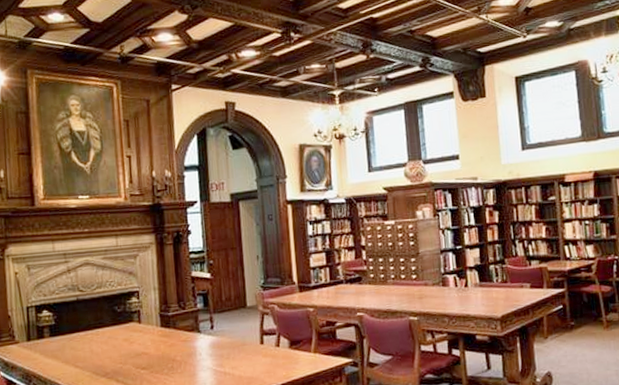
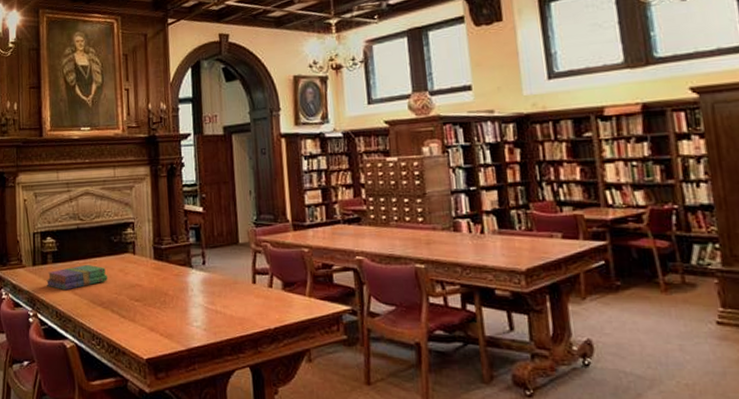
books: none [43,335,112,364] -> present [46,264,108,291]

